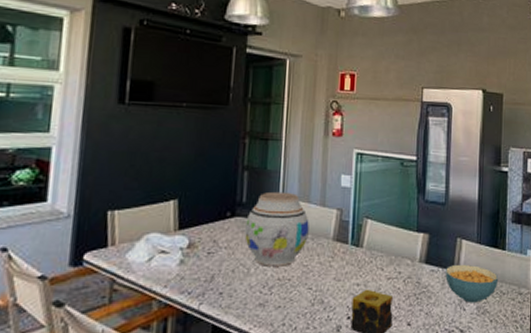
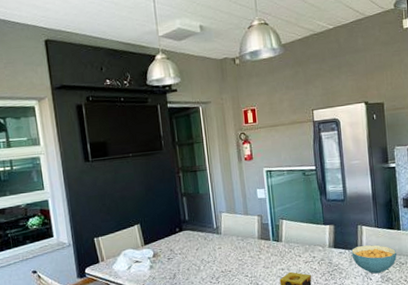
vase: present [244,191,309,266] -> none [191,208,239,264]

